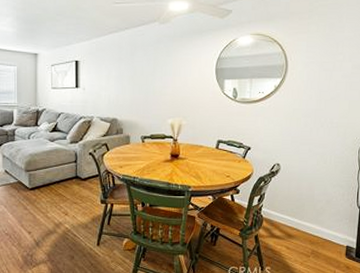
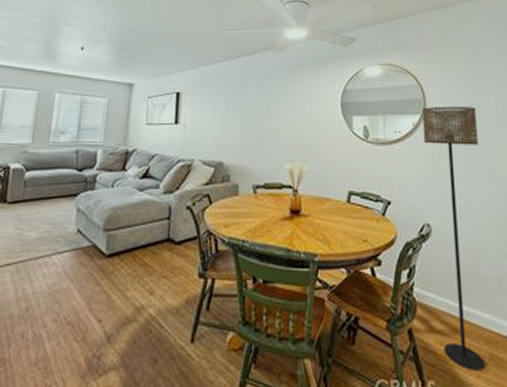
floor lamp: none [280,70,329,261] -> present [422,106,486,371]

